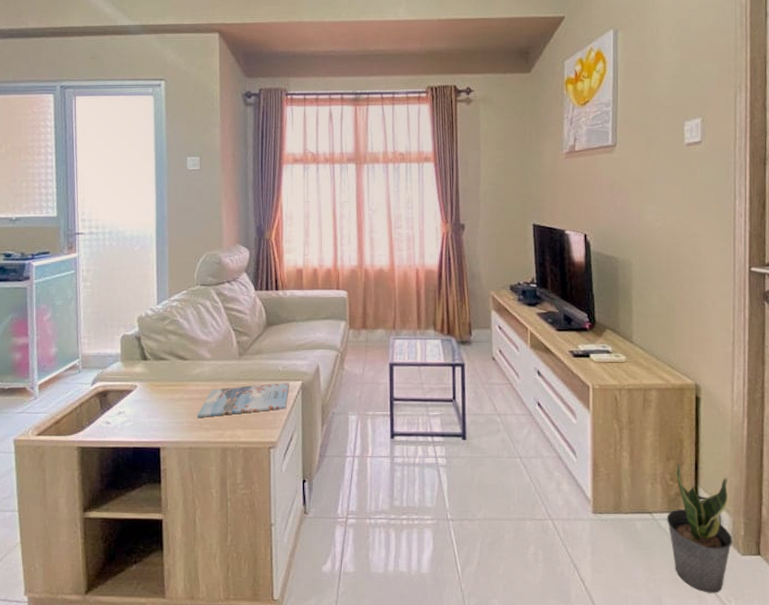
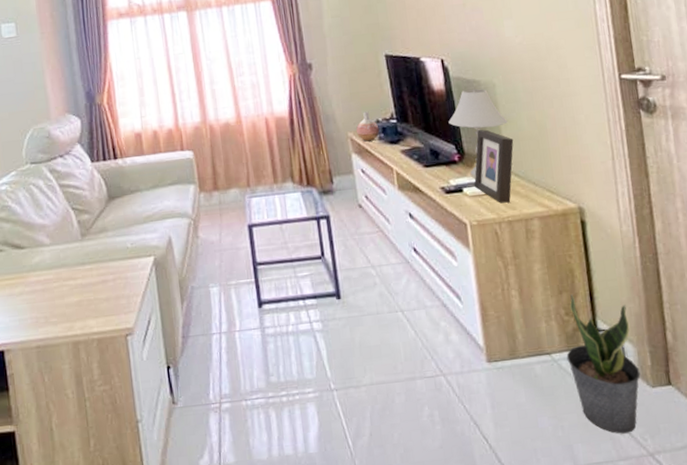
magazine: present [197,382,289,418] -> none [41,260,141,312]
vase: none [498,274,520,301] -> present [356,111,380,142]
table lamp: none [584,264,639,347] -> present [448,88,508,179]
picture frame: none [601,303,643,372] -> present [474,129,514,203]

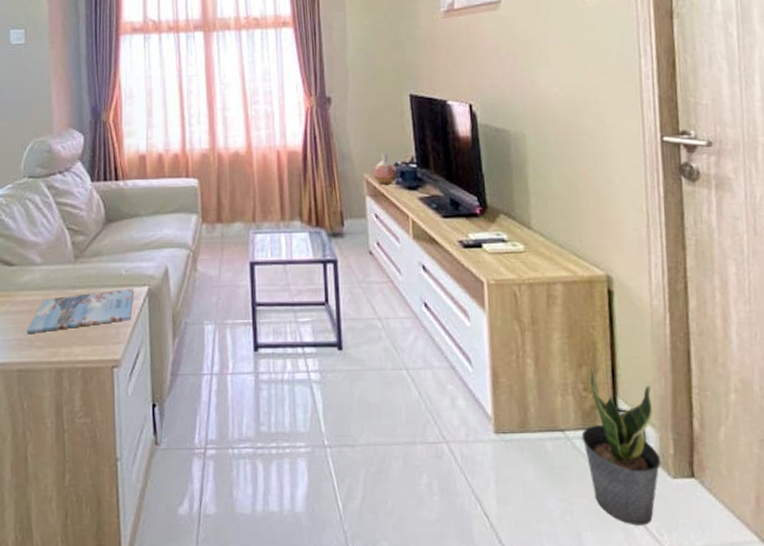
magazine: none [41,260,141,312] -> present [27,288,134,334]
table lamp: present [448,88,508,179] -> none [472,138,536,235]
picture frame: present [474,129,514,203] -> none [495,183,541,264]

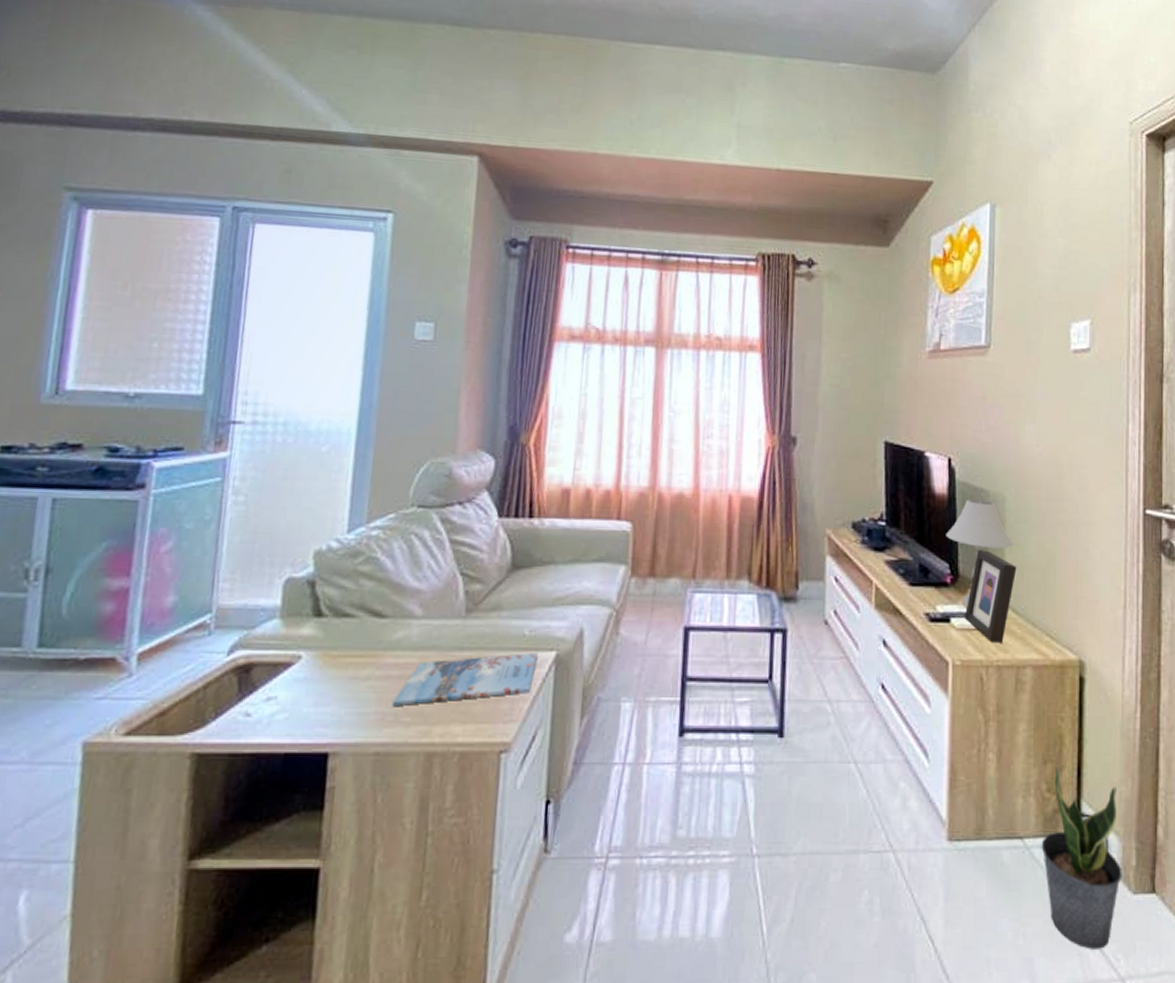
vase: present [372,153,398,185] -> none [835,506,864,544]
table lamp: none [472,138,536,235] -> present [946,498,1013,609]
picture frame: none [495,183,541,264] -> present [965,550,1017,643]

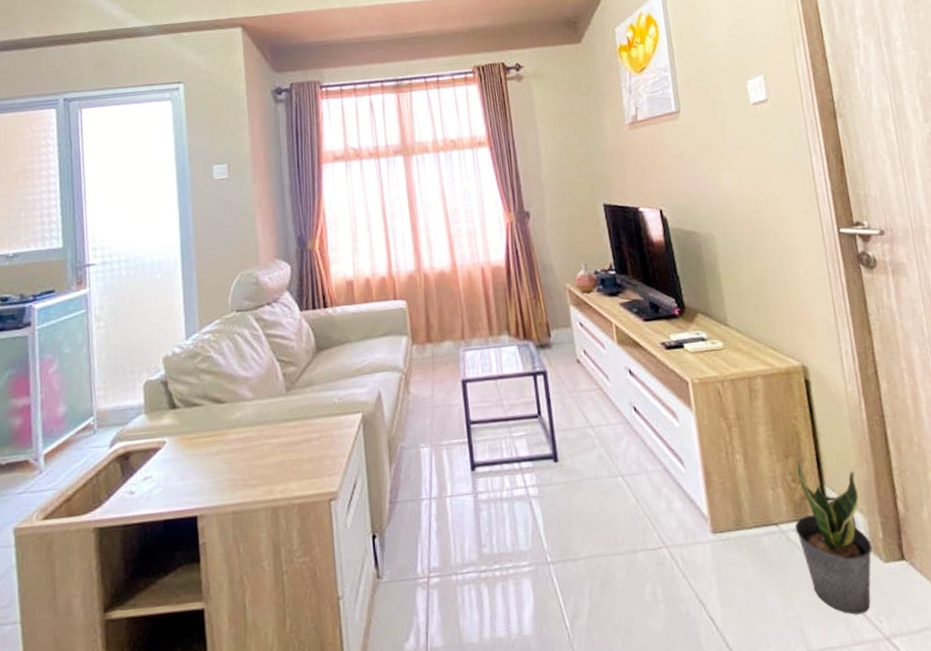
magazine: present [392,653,538,707] -> none [240,416,348,474]
vase: none [835,506,864,544] -> present [574,262,599,293]
table lamp: present [946,498,1013,609] -> none [668,240,728,335]
picture frame: present [965,550,1017,643] -> none [695,282,735,360]

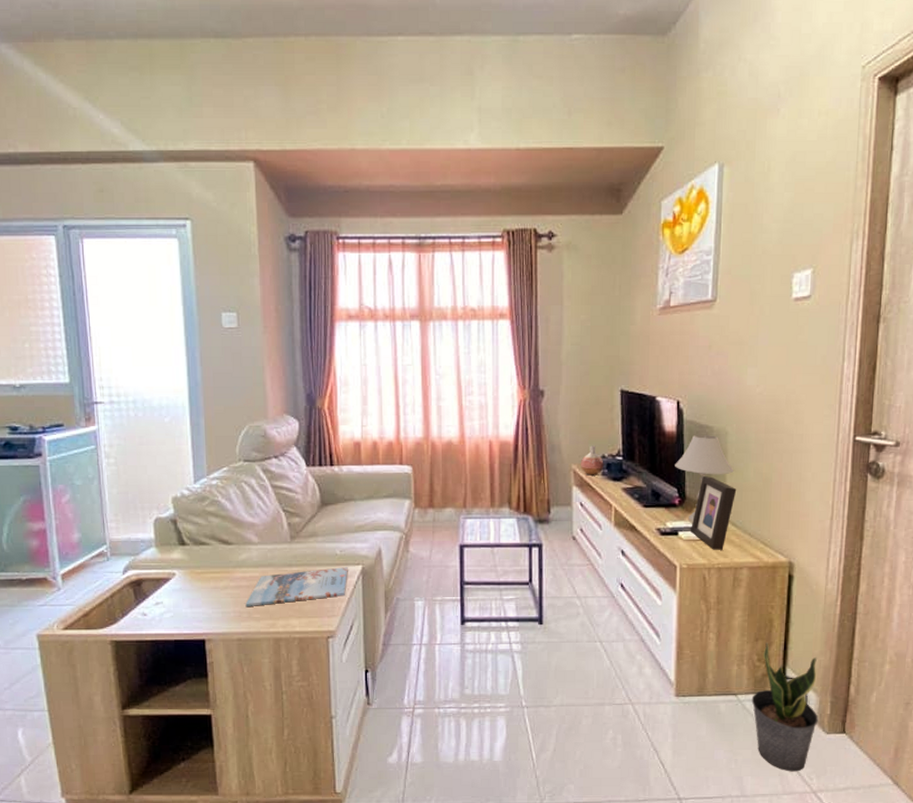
magazine: none [240,416,348,474] -> present [245,567,348,608]
table lamp: none [668,240,728,335] -> present [675,434,734,524]
picture frame: none [695,282,735,360] -> present [691,476,737,550]

